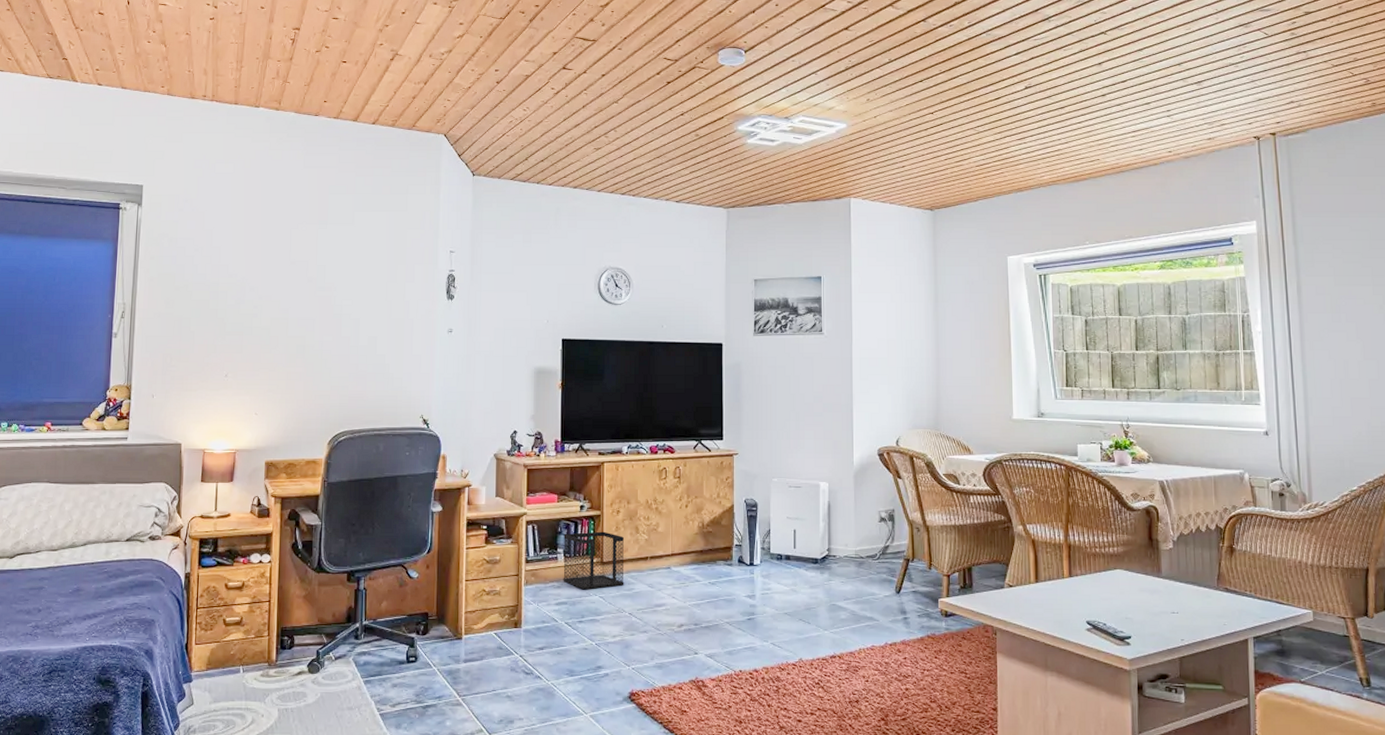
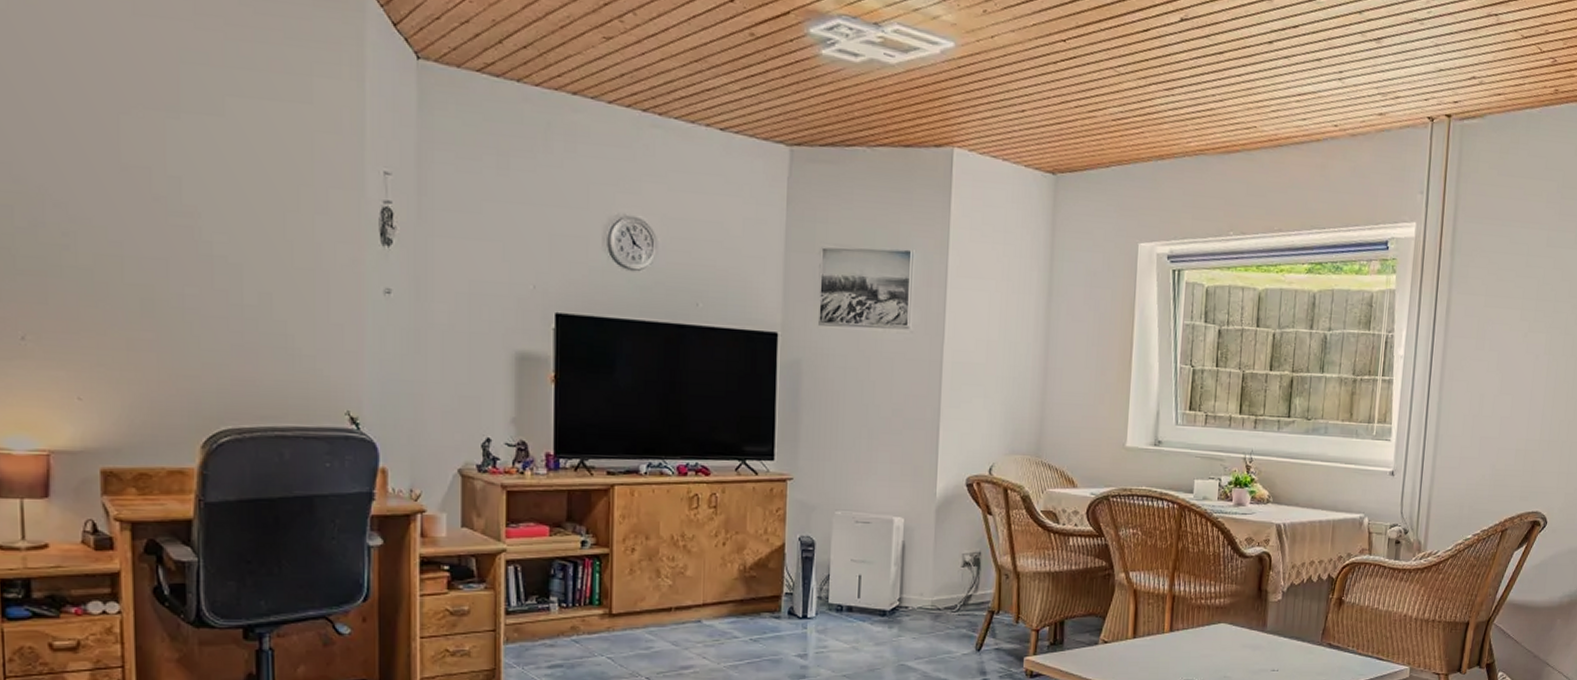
wastebasket: present [563,531,625,590] -> none [557,574,642,649]

